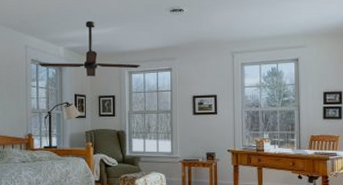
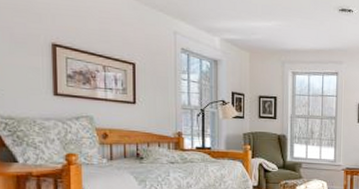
ceiling fan: present [38,20,141,77] -> none [190,10,306,74]

